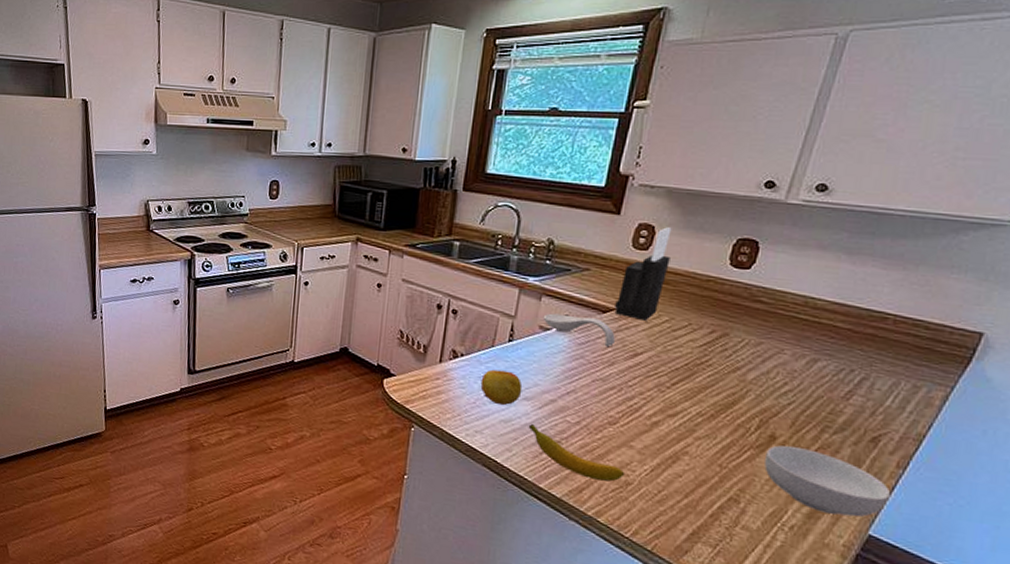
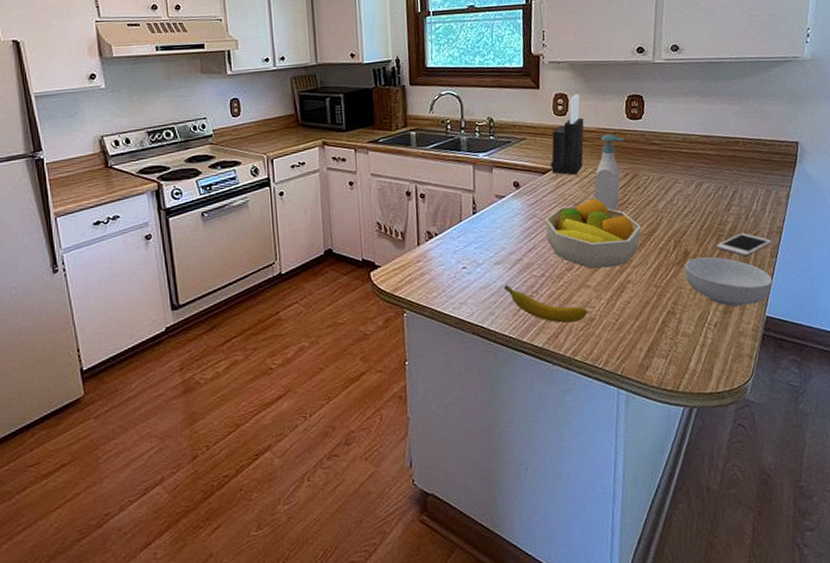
apple: present [480,369,523,406] -> none [456,241,493,274]
spoon rest: present [542,313,615,346] -> none [497,180,557,202]
fruit bowl: none [591,351,719,434] -> present [544,198,642,269]
soap bottle: none [663,280,720,370] -> present [594,134,624,211]
cell phone: none [817,429,904,459] -> present [716,232,772,257]

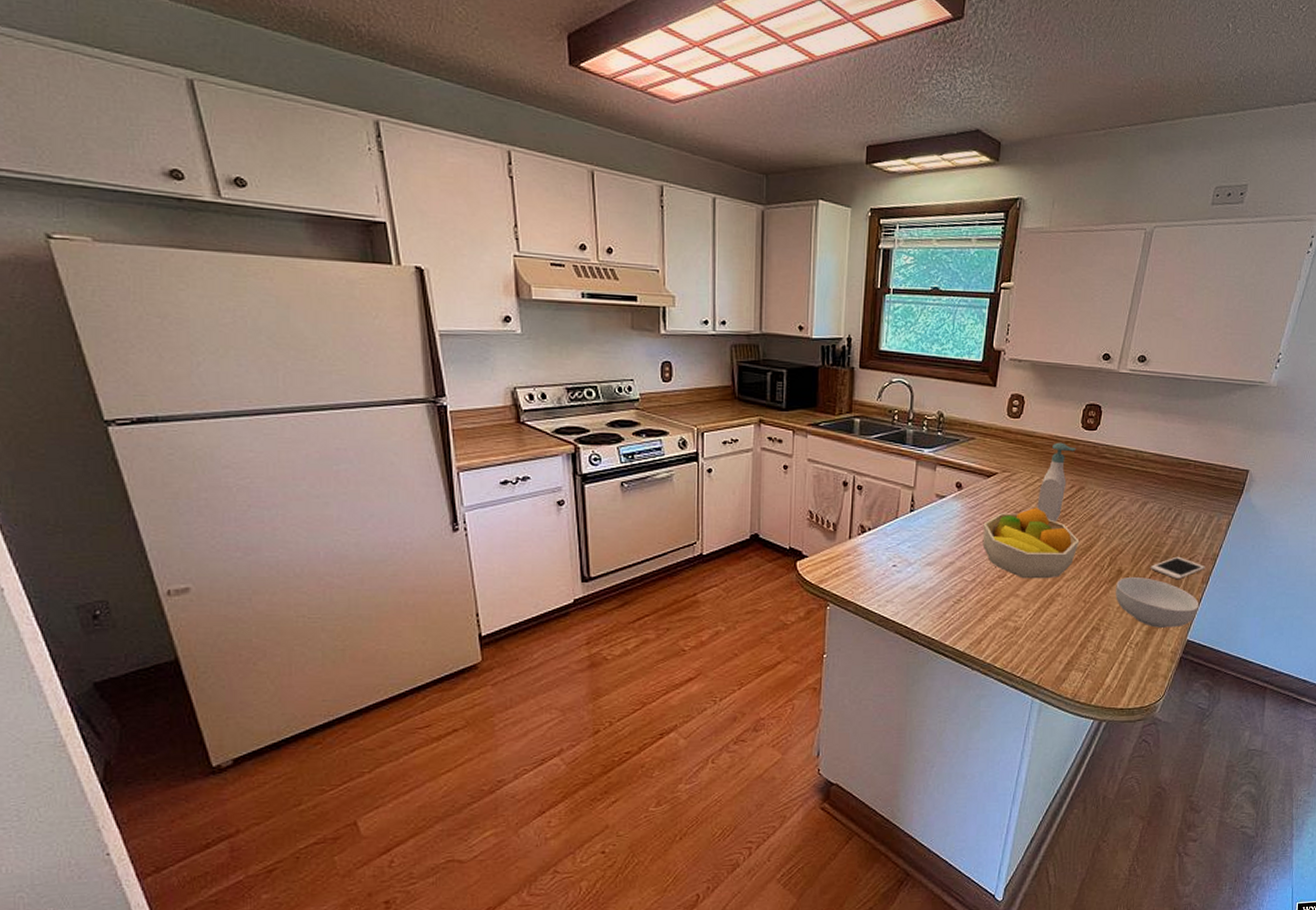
banana: present [503,285,588,324] -> none [932,587,1014,631]
knife block: present [551,94,584,175] -> none [997,397,1037,481]

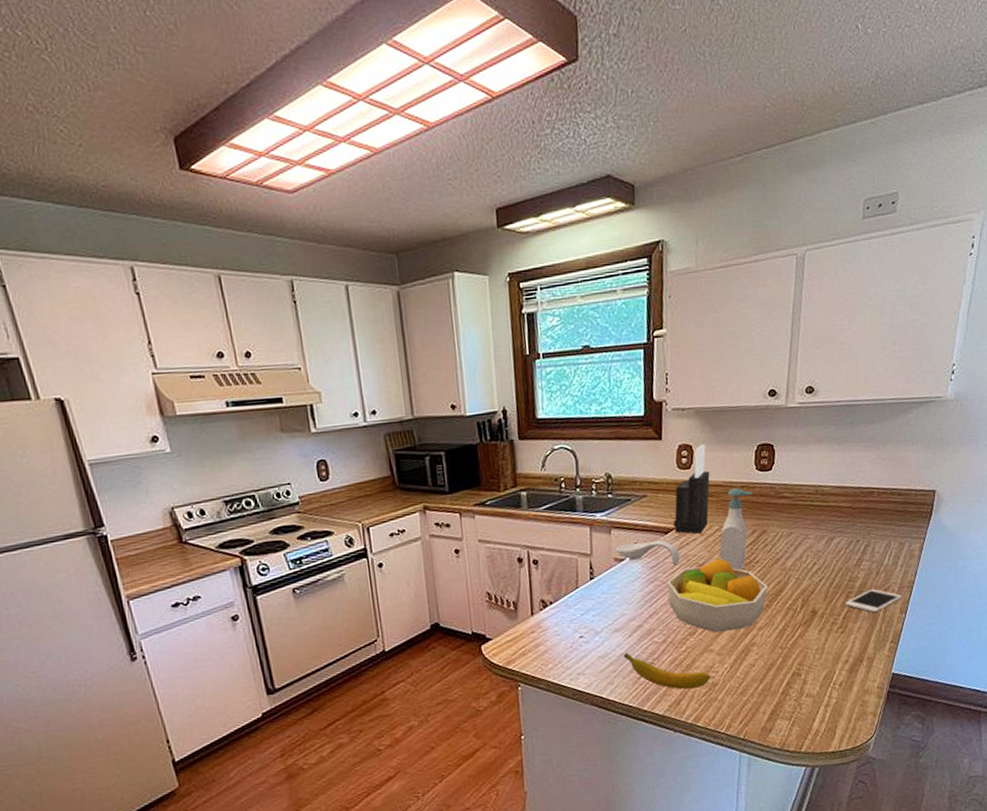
banana: none [932,587,1014,631] -> present [623,653,711,690]
spoon rest: none [938,481,999,507] -> present [615,540,680,564]
knife block: none [997,397,1037,481] -> present [673,444,710,534]
cereal bowl: present [1116,576,1200,628] -> none [812,615,901,665]

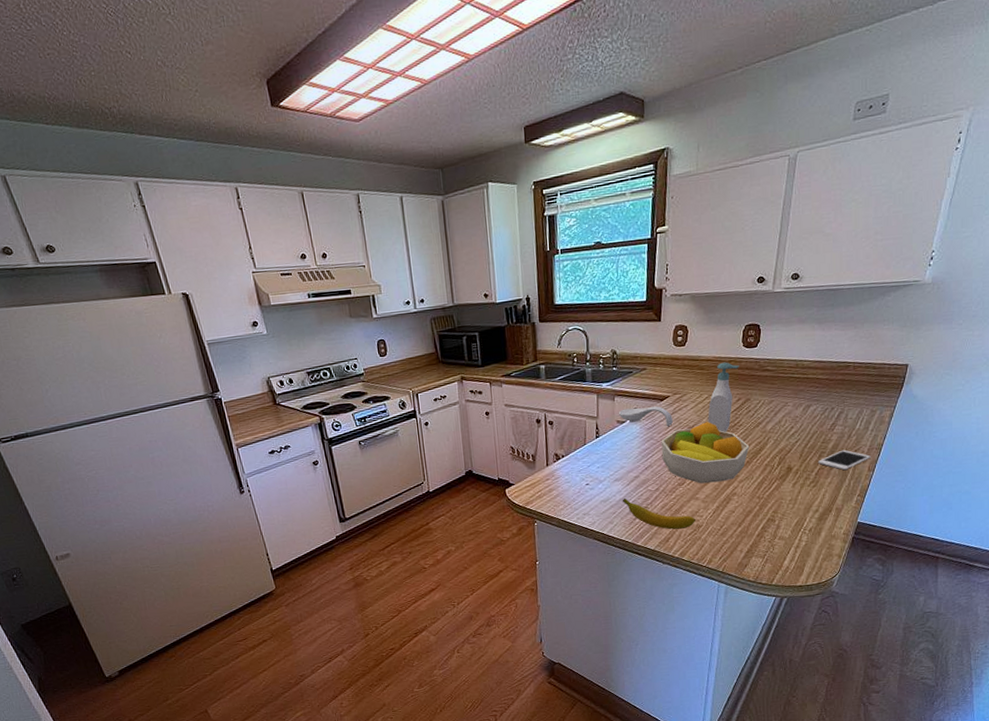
knife block: present [673,444,710,534] -> none [669,325,702,401]

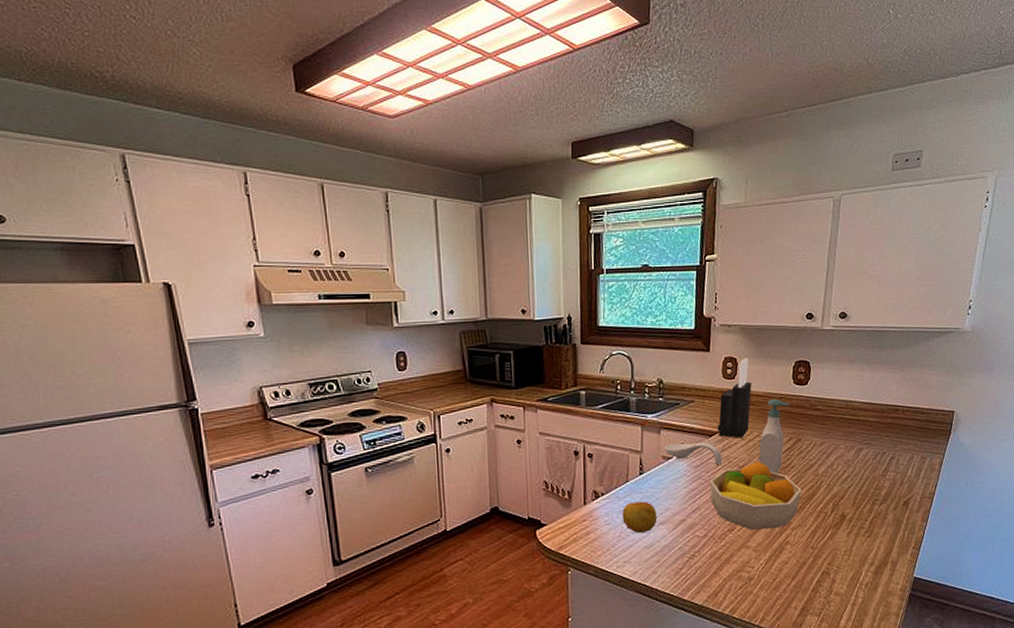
apple: none [580,461,613,490] -> present [622,501,658,534]
banana: present [622,498,696,530] -> none [667,545,747,583]
knife block: none [669,325,702,401] -> present [718,358,752,438]
cell phone: present [817,449,871,471] -> none [871,497,924,520]

